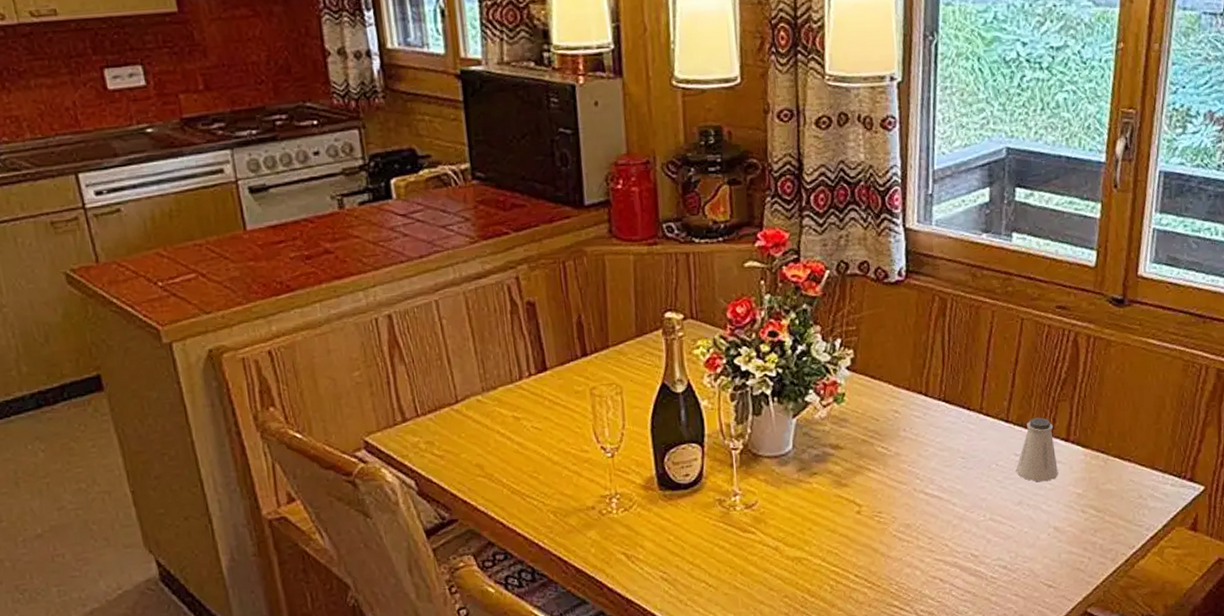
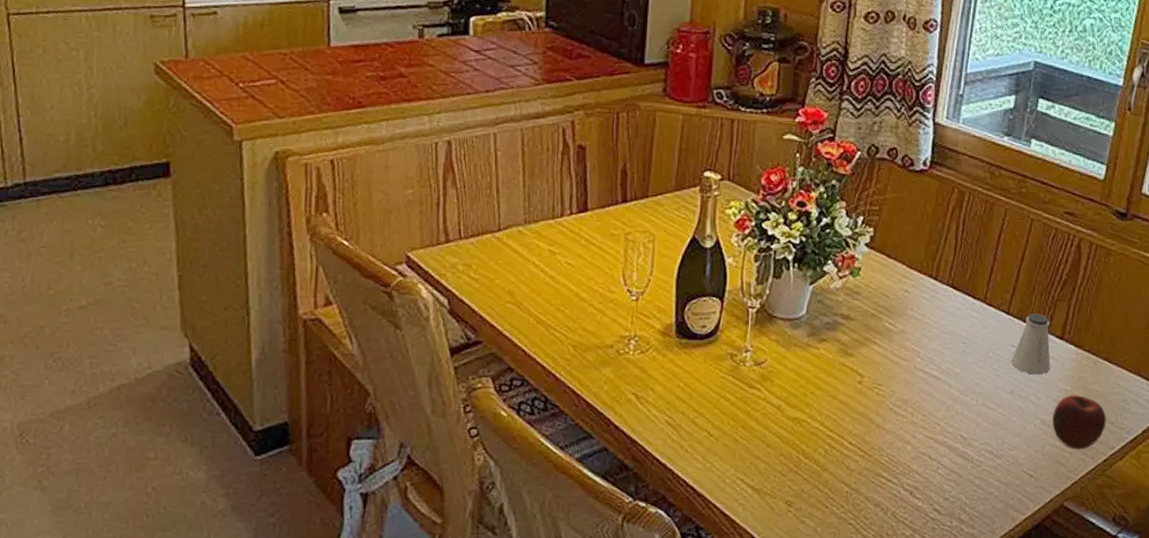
apple: none [1066,496,1124,554] -> present [1052,394,1107,450]

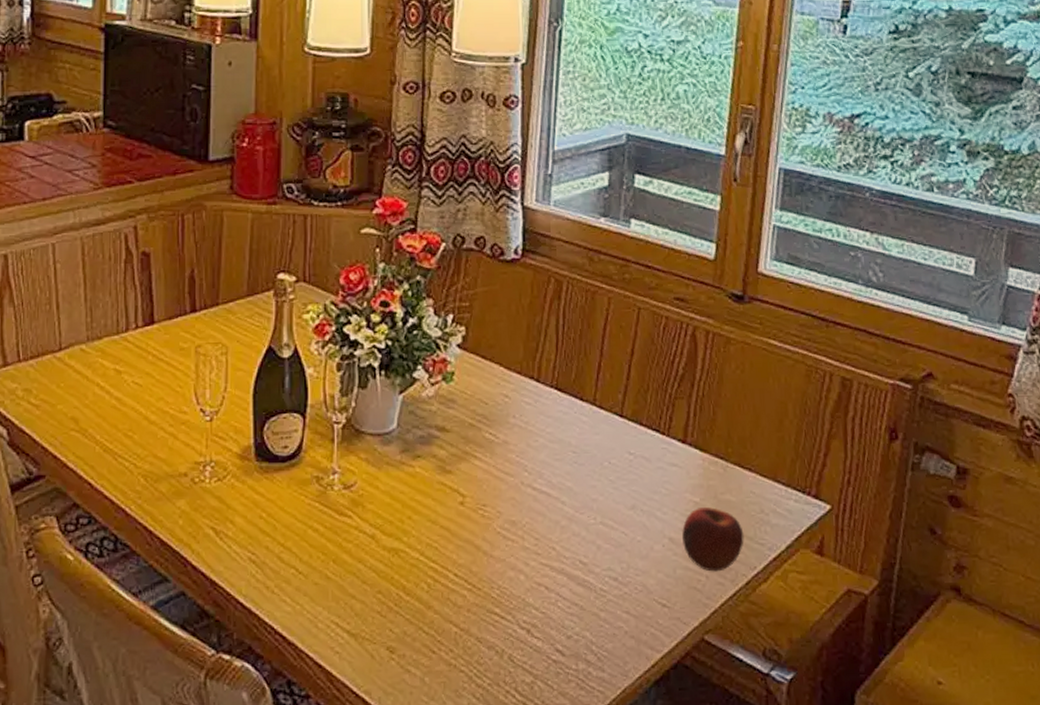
saltshaker: present [1011,313,1051,375] -> none [629,414,674,486]

